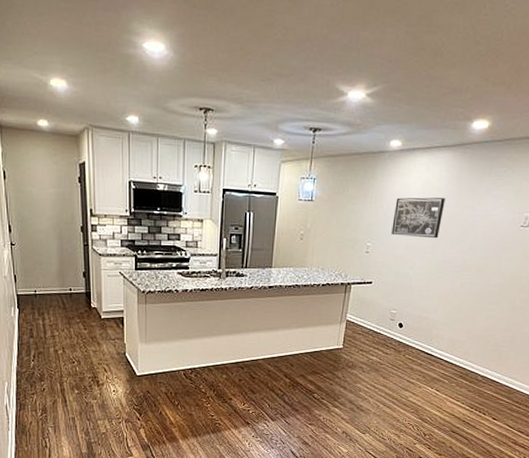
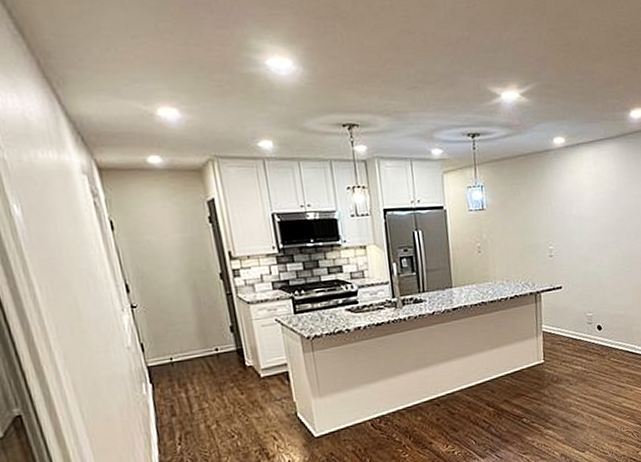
wall art: present [391,197,445,239] -> none [570,190,620,235]

